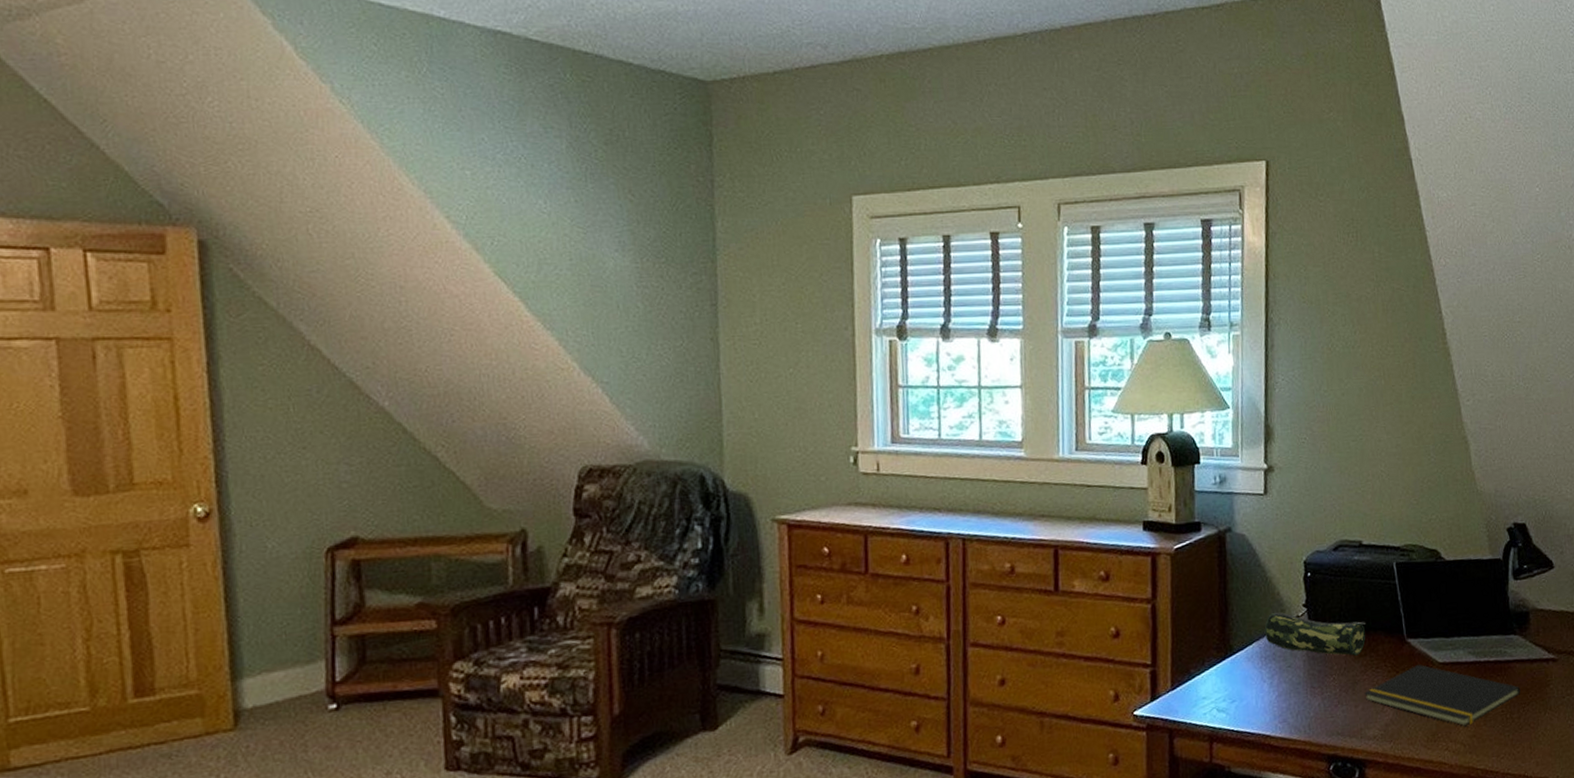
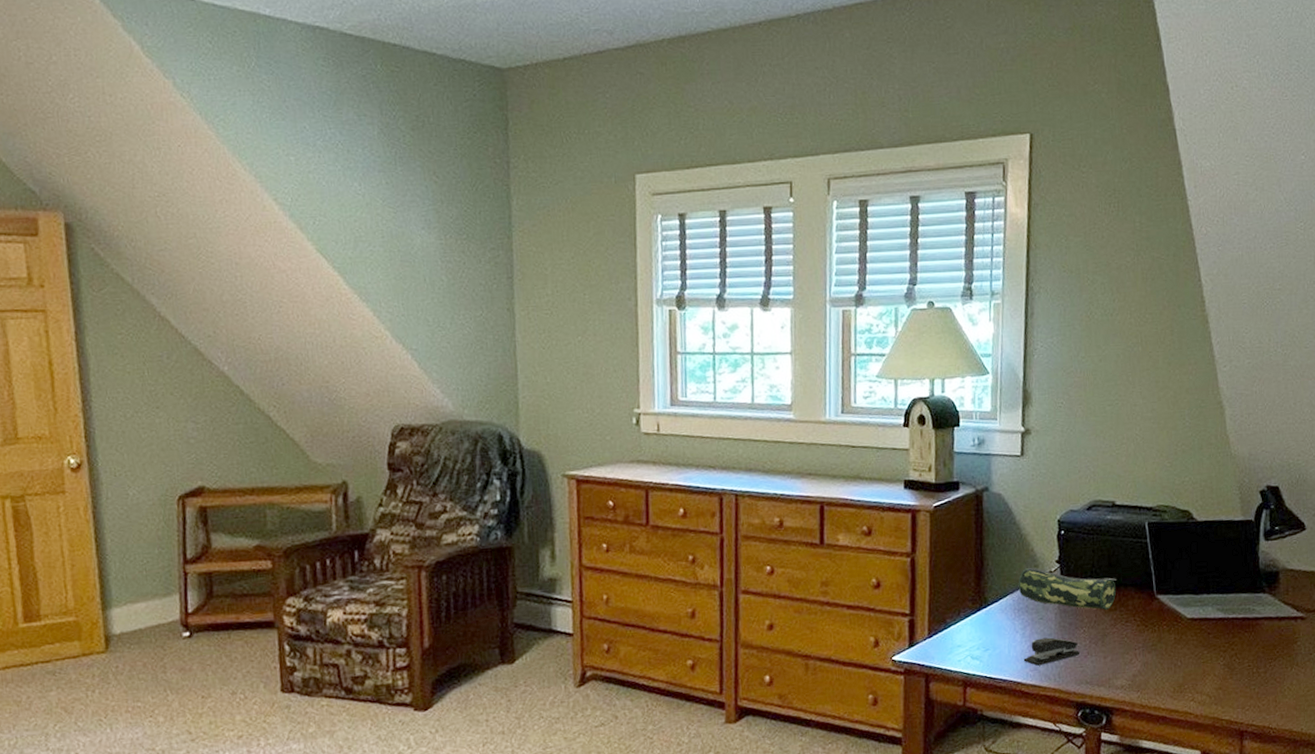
stapler: none [1271,686,1331,717] -> present [1023,637,1081,666]
notepad: present [1364,664,1521,727] -> none [1113,619,1268,679]

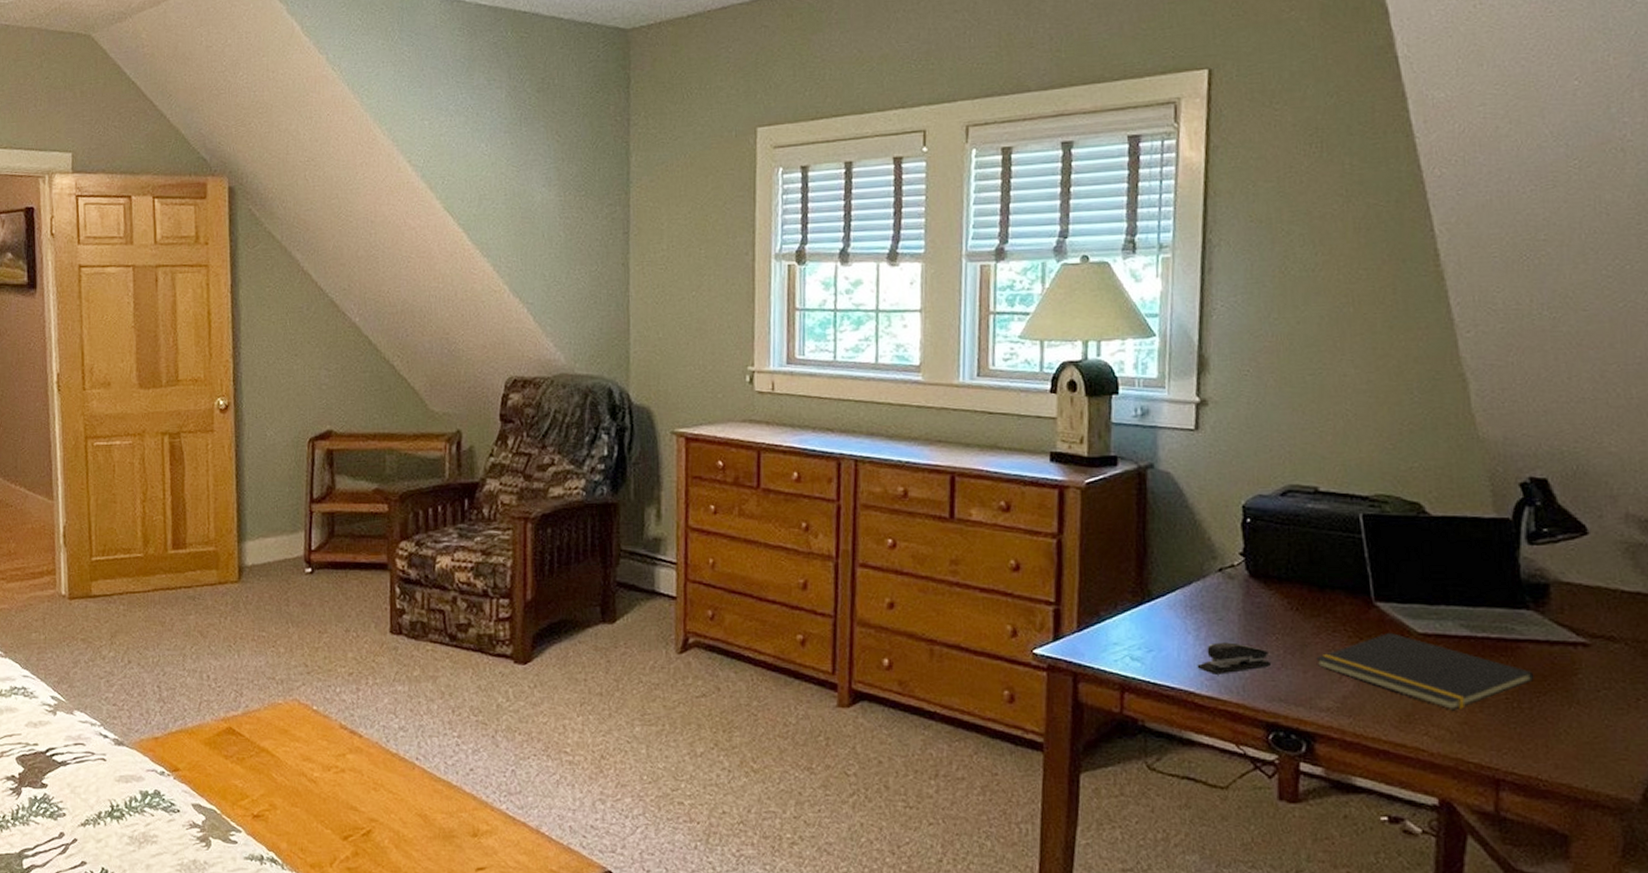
pencil case: present [1019,567,1117,610] -> none [1191,558,1321,615]
notepad: none [1113,619,1268,679] -> present [1316,632,1535,711]

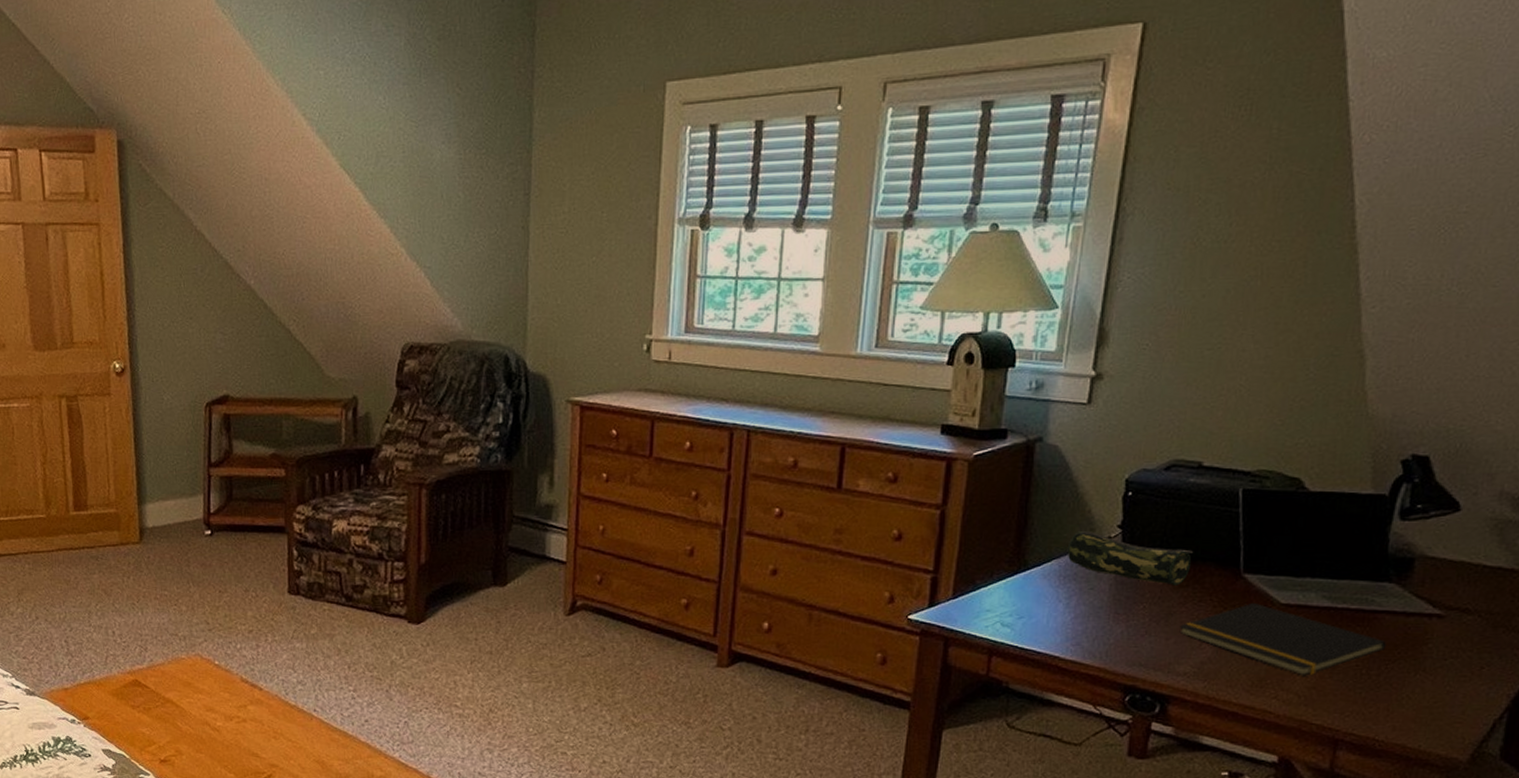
pencil case: none [1191,558,1321,615] -> present [1068,530,1193,585]
stapler: present [1197,642,1272,675] -> none [1064,610,1137,641]

